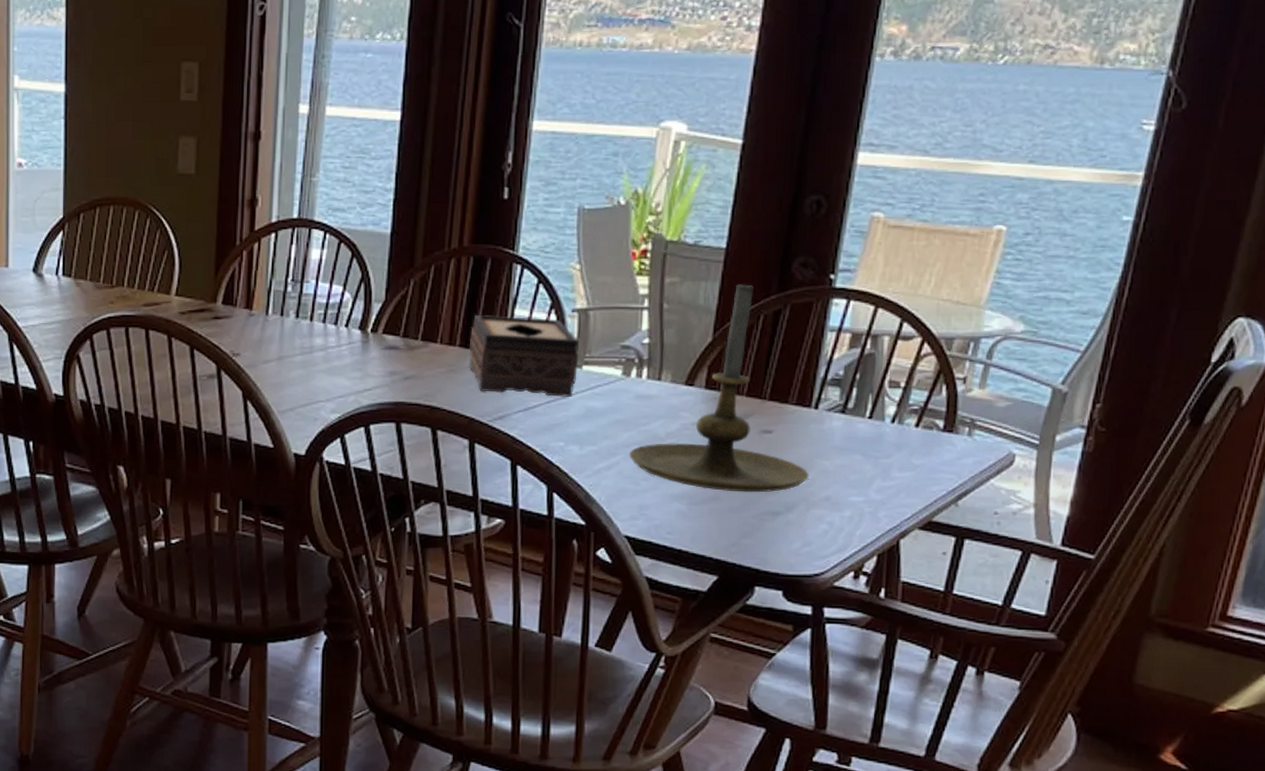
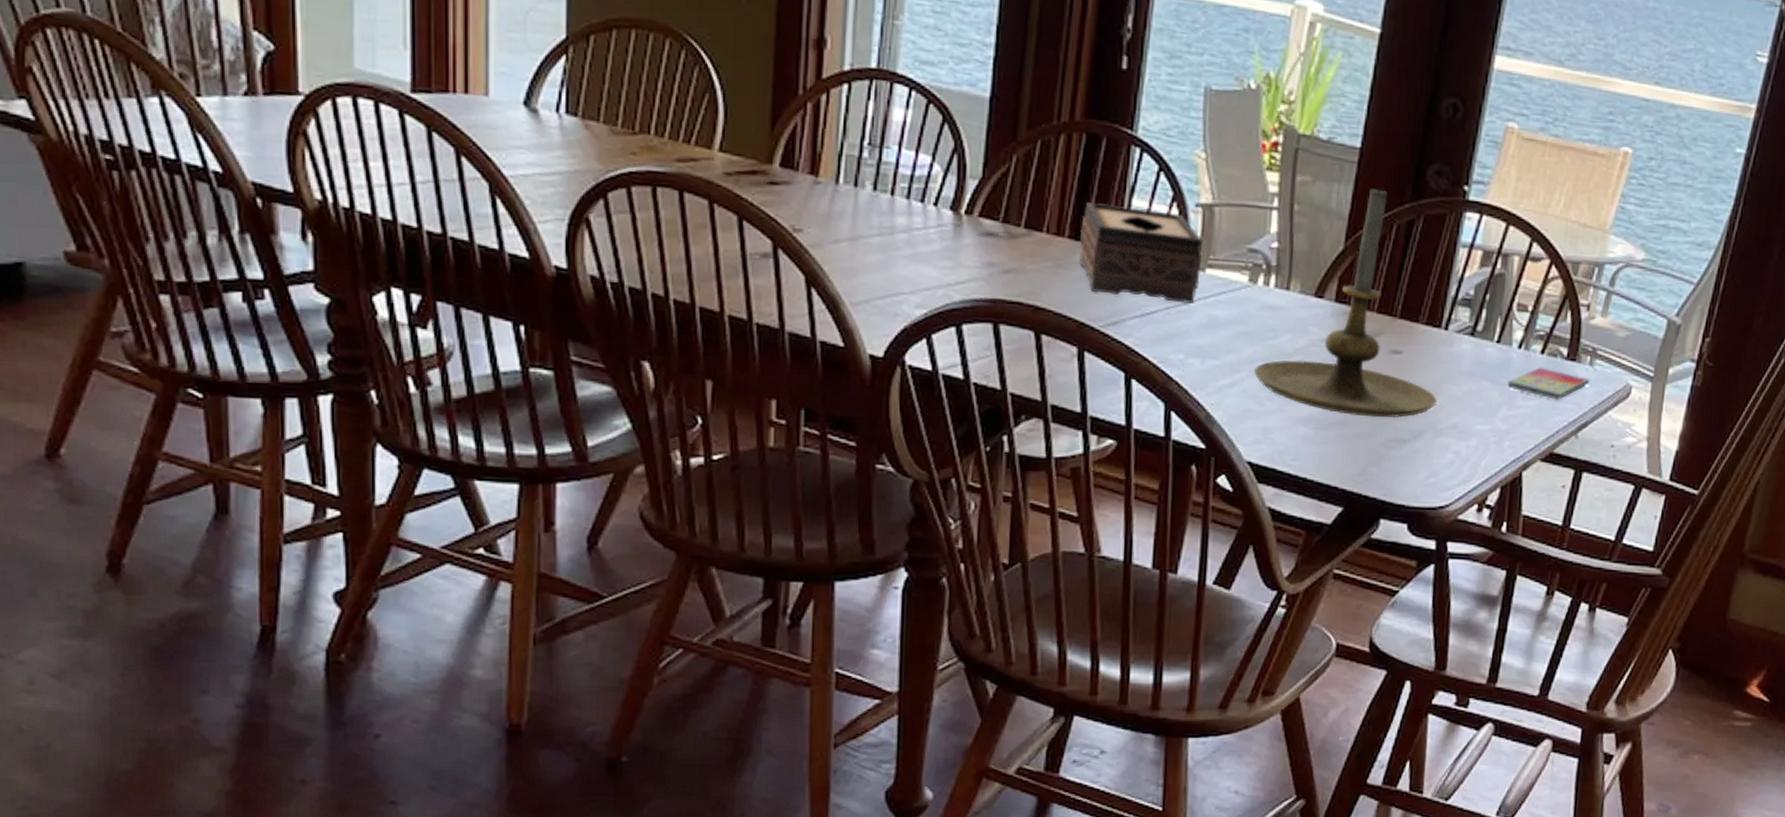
smartphone: none [881,439,969,470] -> present [1507,366,1590,400]

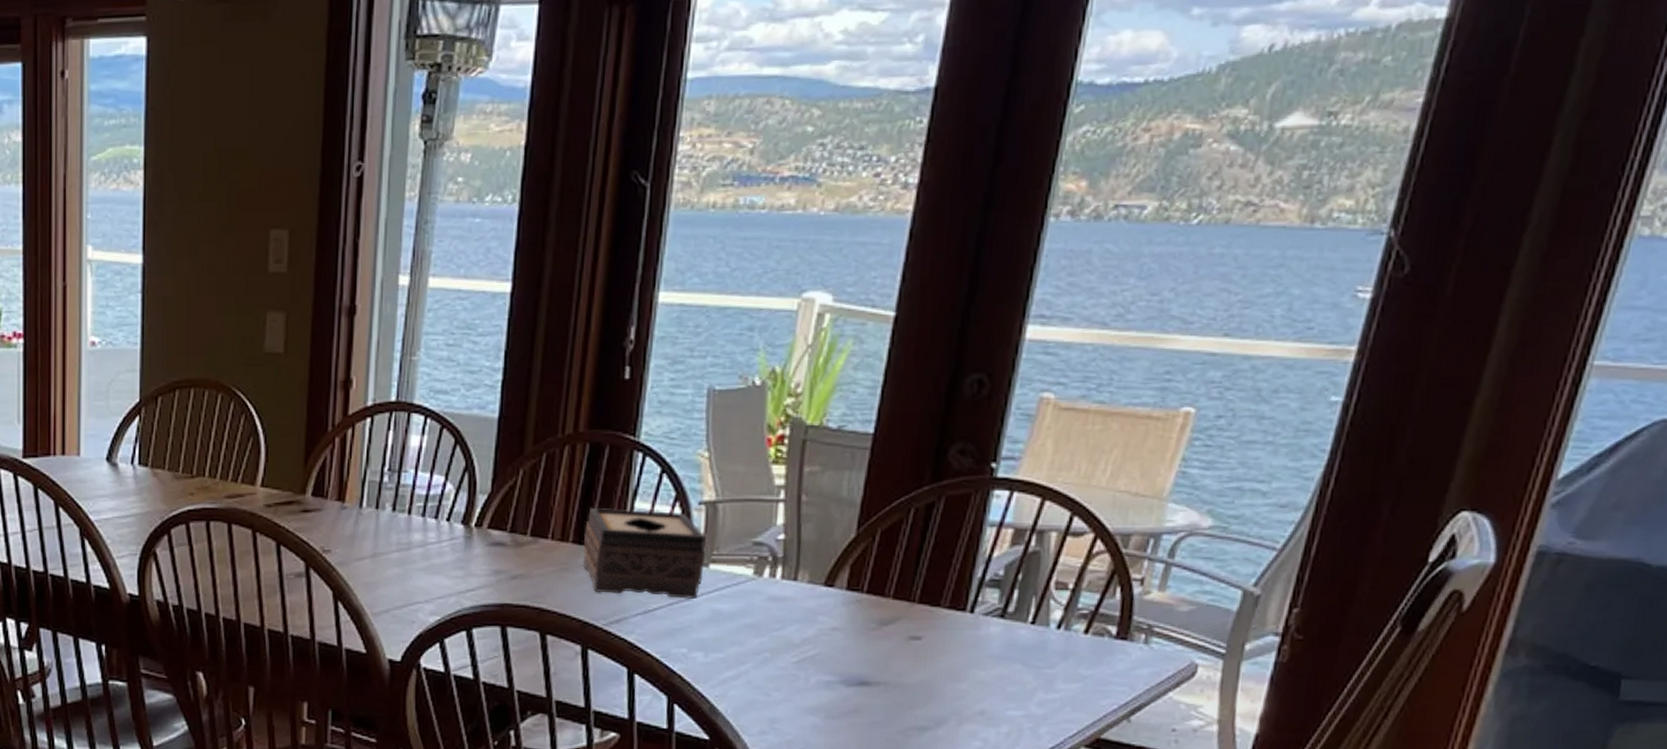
candle holder: present [1254,188,1437,419] -> none [760,472,962,706]
smartphone: present [1507,366,1590,400] -> none [1044,646,1145,682]

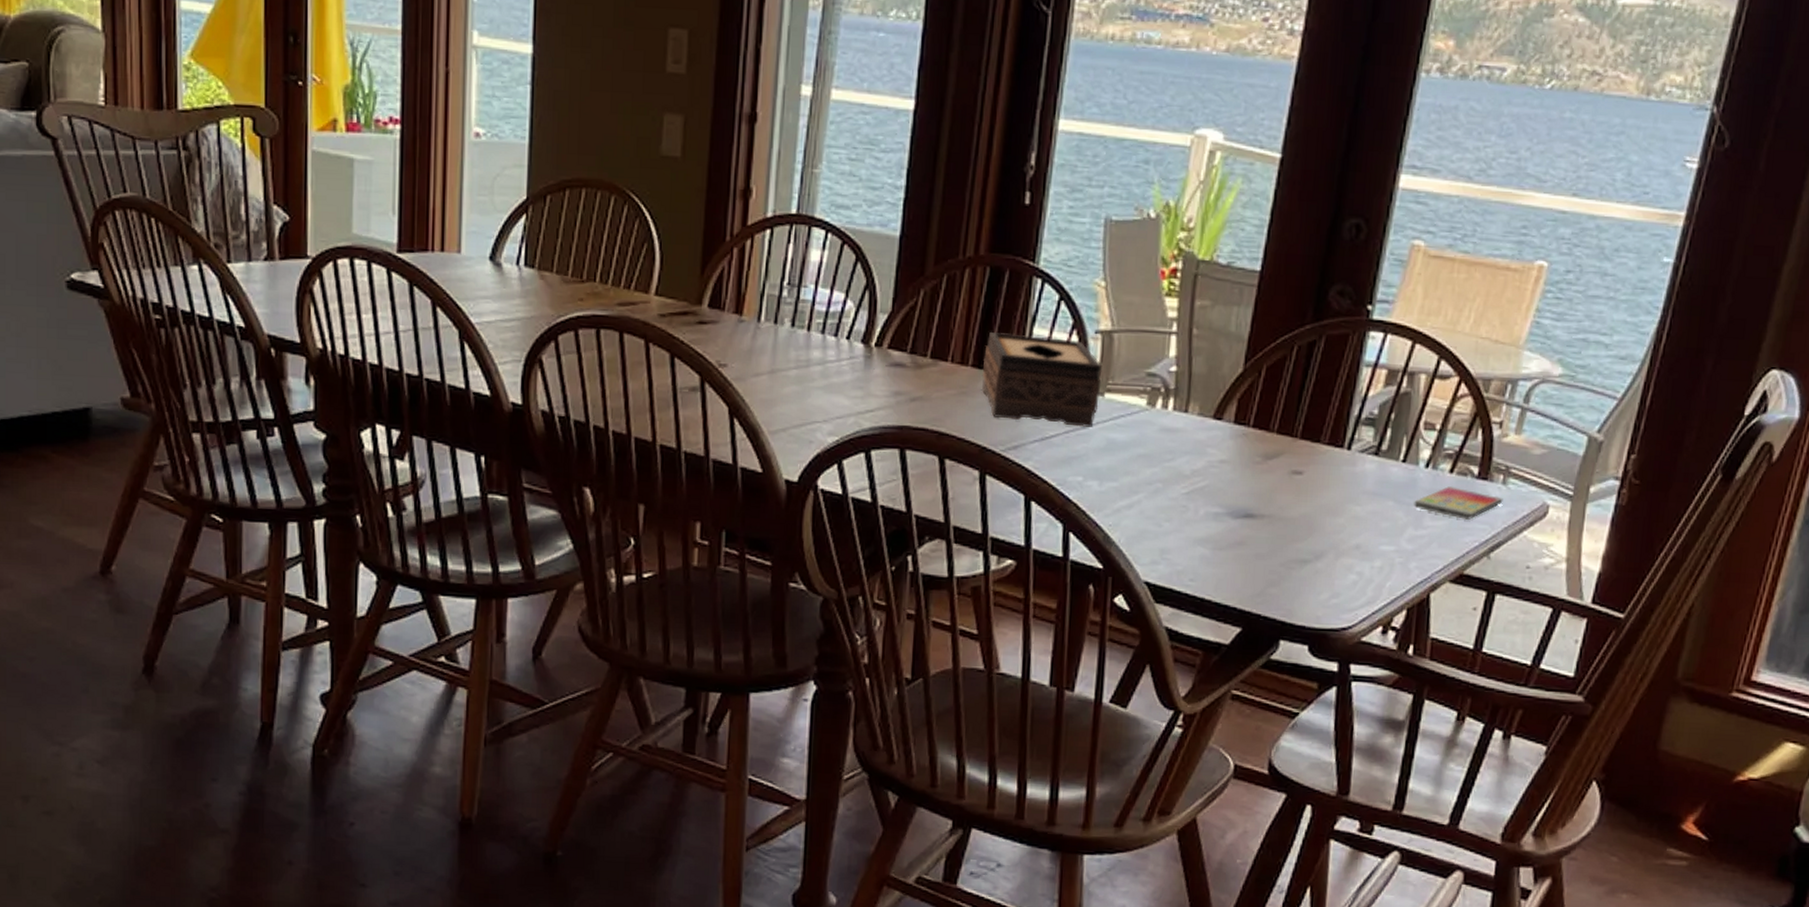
smartphone: none [1044,646,1145,682] -> present [1414,485,1503,520]

